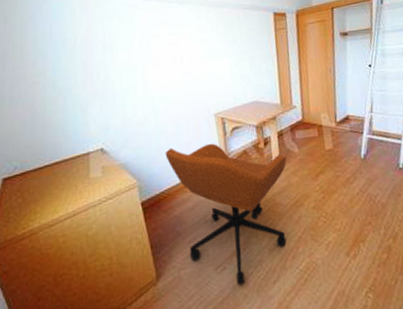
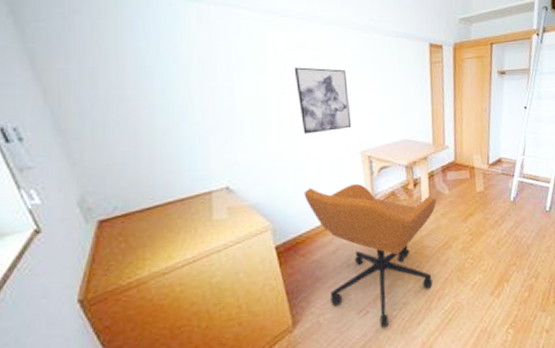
wall art: none [156,41,206,100] -> present [294,67,352,134]

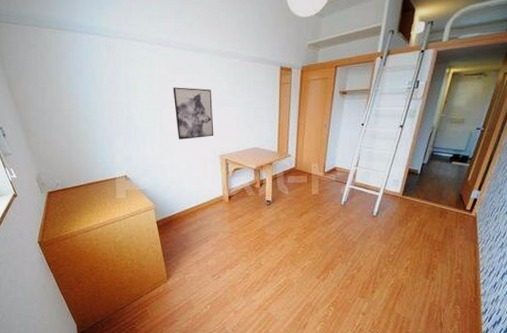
office chair: present [304,183,437,328] -> none [177,180,278,290]

